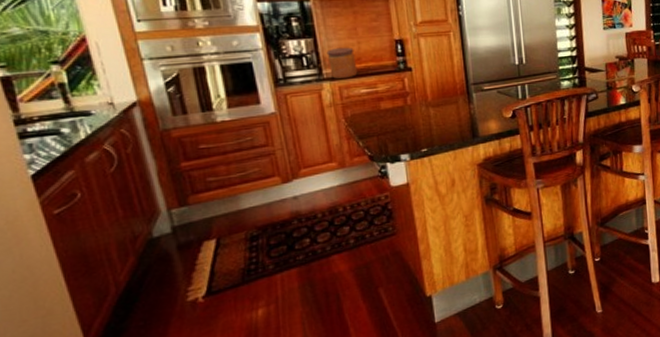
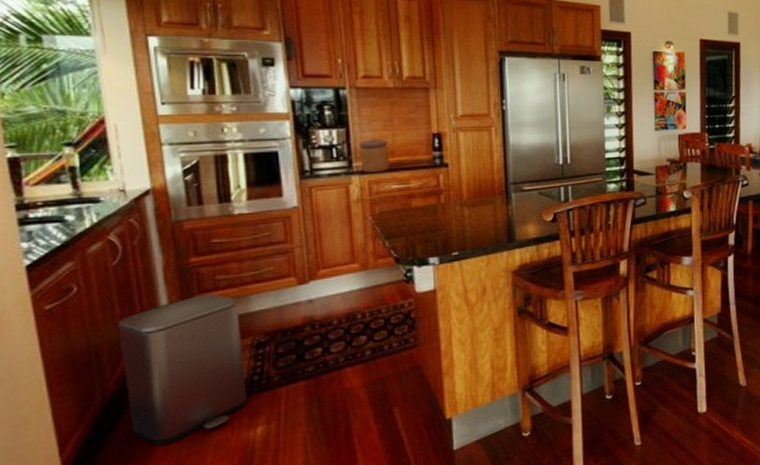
pedal bin: none [122,194,247,329] -> present [118,293,247,447]

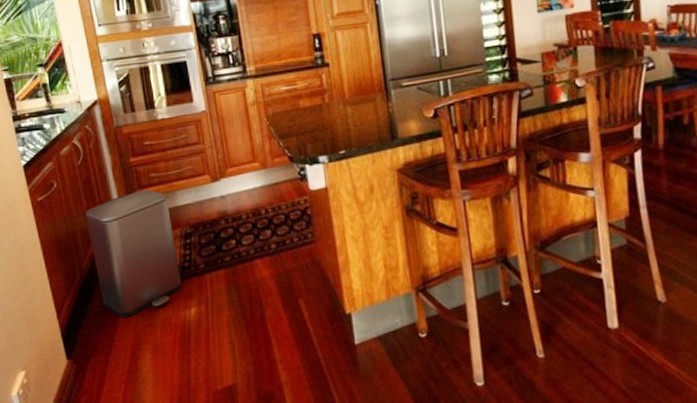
jar: present [358,139,390,174] -> none [250,43,278,77]

